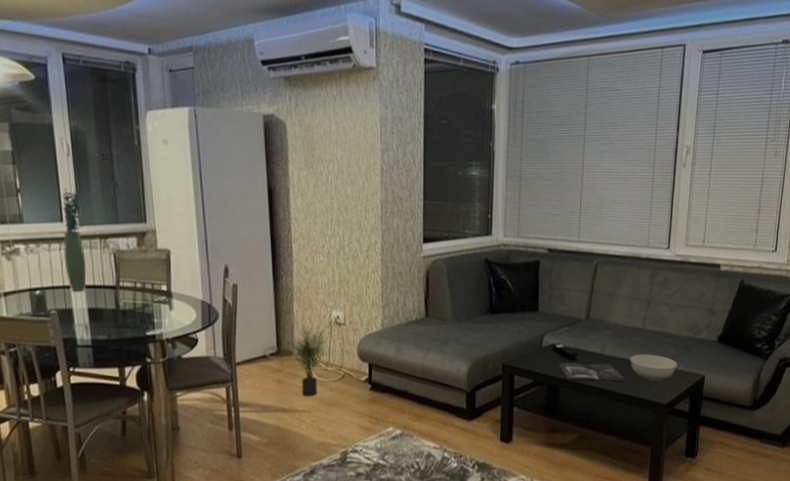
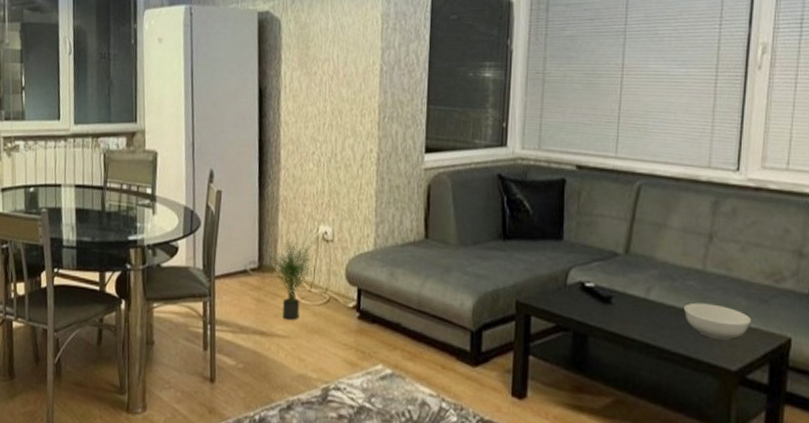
vase: present [62,188,86,291] -> none [58,86,78,190]
magazine: present [558,363,626,381] -> none [587,306,679,336]

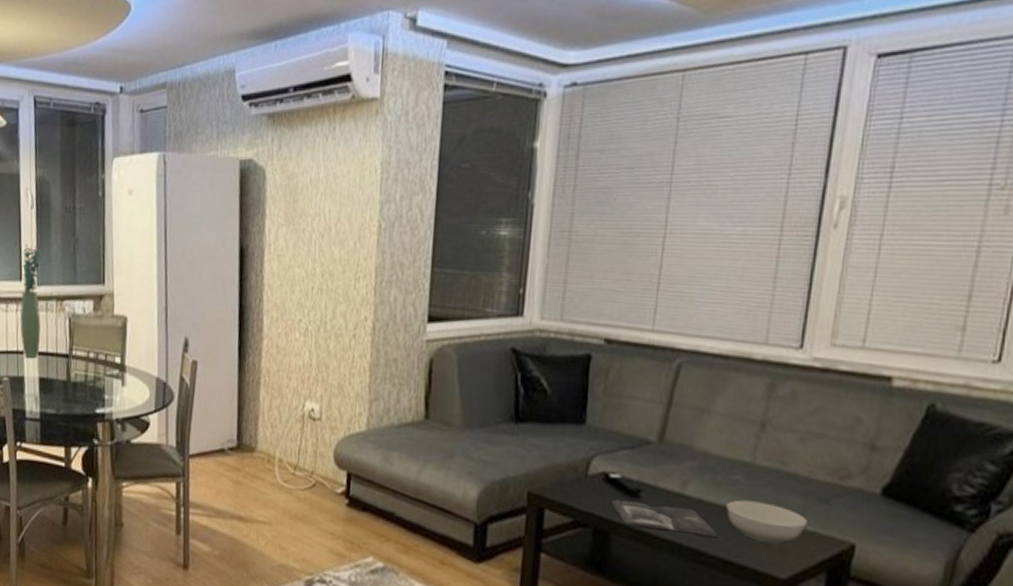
vase: none [58,86,78,190] -> present [20,243,41,358]
potted plant: present [263,238,313,320] -> none [242,415,297,505]
magazine: none [587,306,679,336] -> present [611,499,719,537]

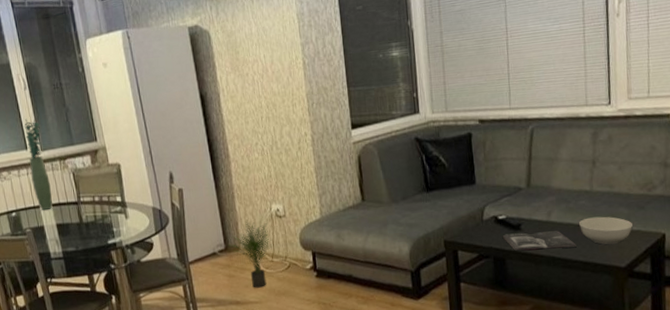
potted plant: none [242,415,297,505] -> present [228,219,272,288]

